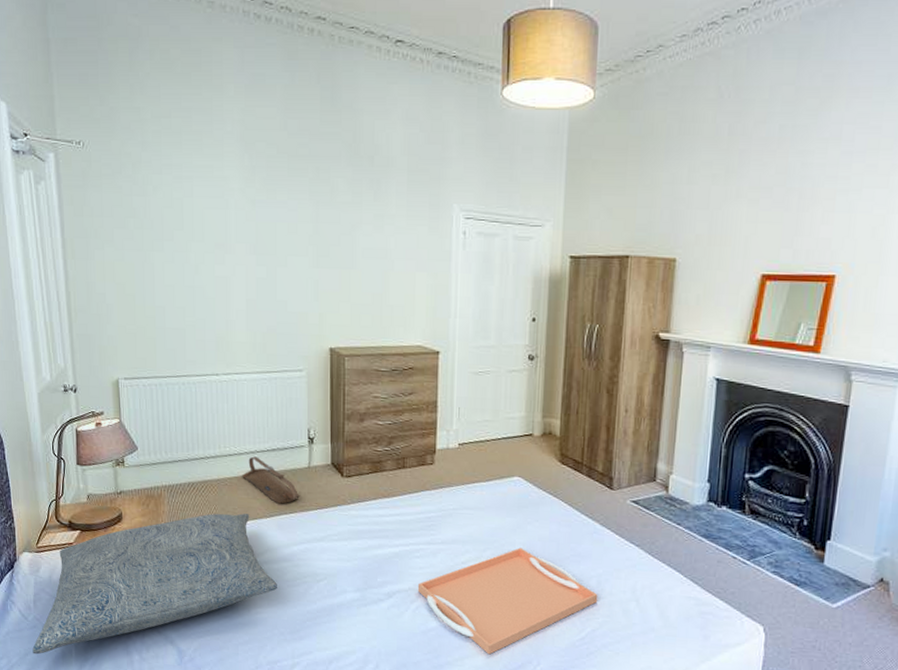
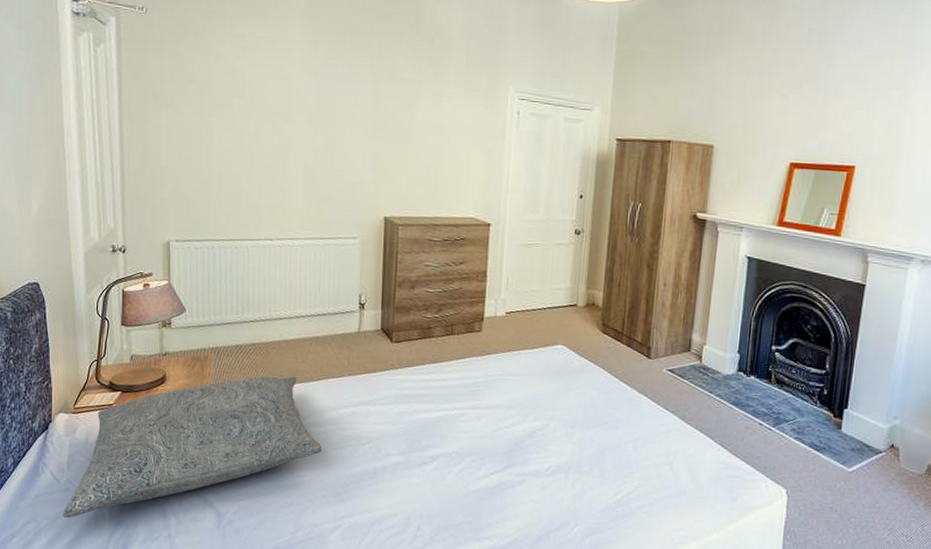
bag: present [242,456,300,504] -> none [291,320,348,368]
serving tray: present [417,547,598,655] -> none [461,413,634,517]

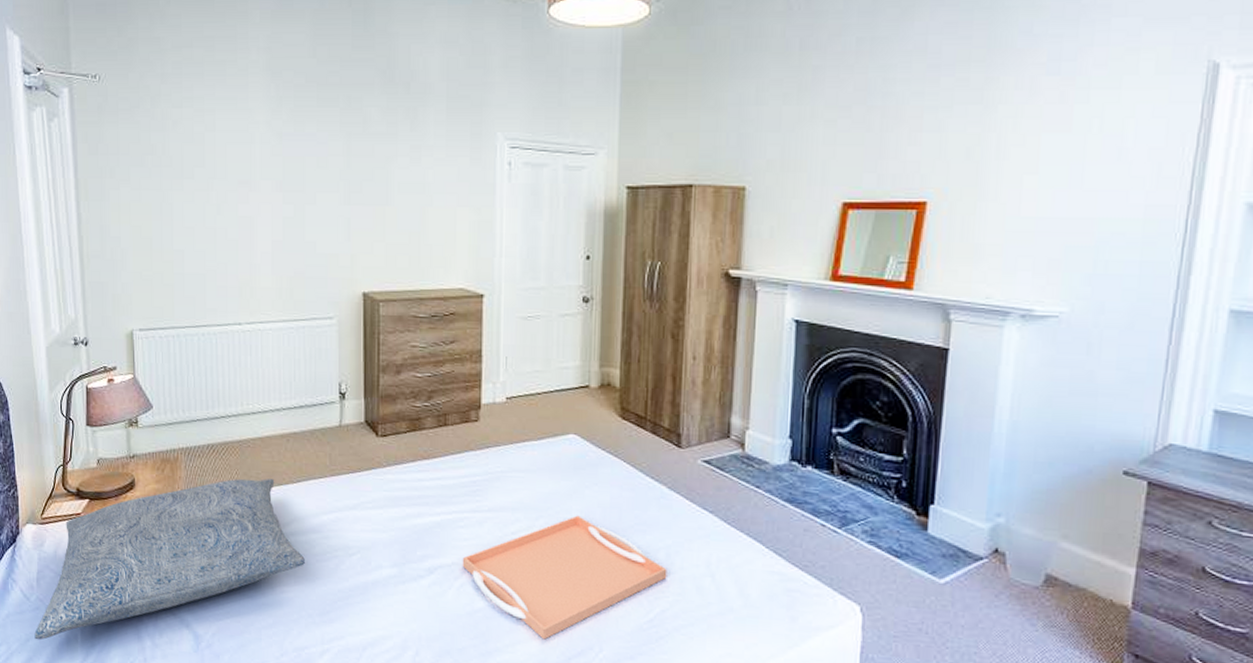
serving tray: none [461,413,634,517] -> present [462,515,667,640]

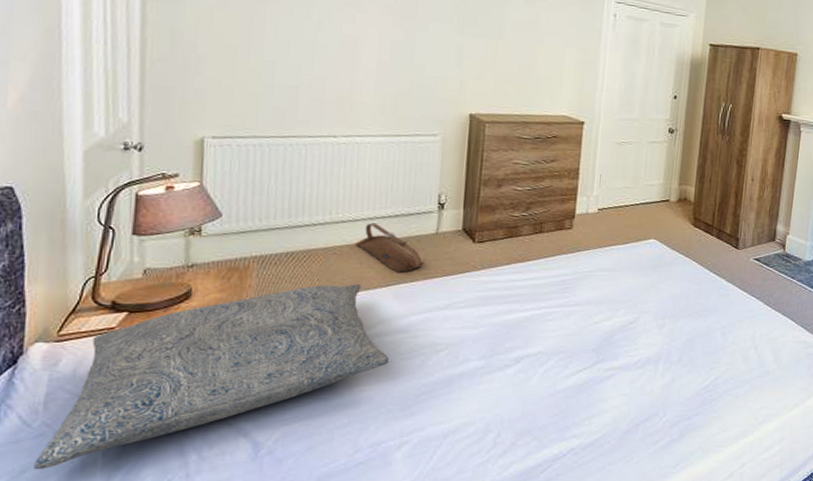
bag: none [266,414,330,468] -> present [356,223,424,272]
serving tray: present [462,515,667,640] -> none [547,305,722,411]

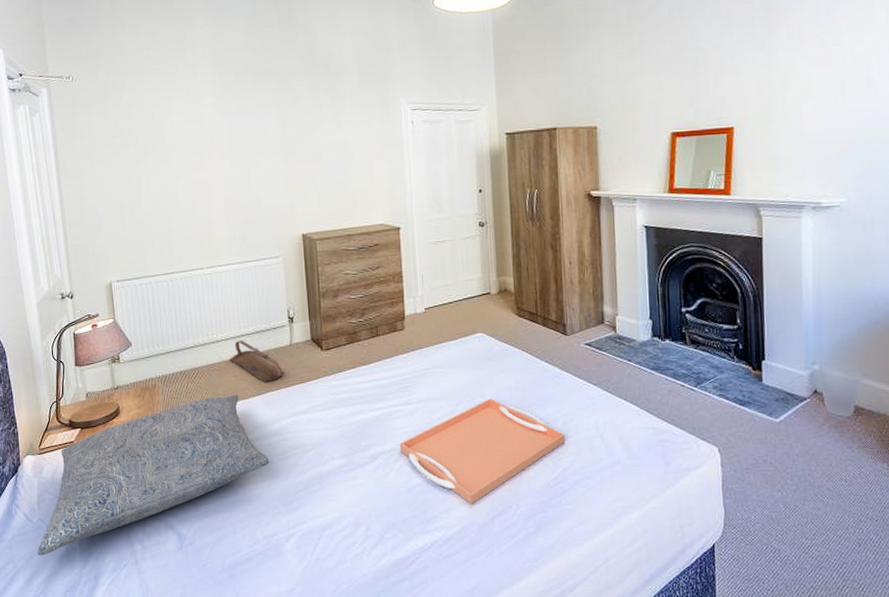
serving tray: none [547,305,722,411] -> present [399,398,566,504]

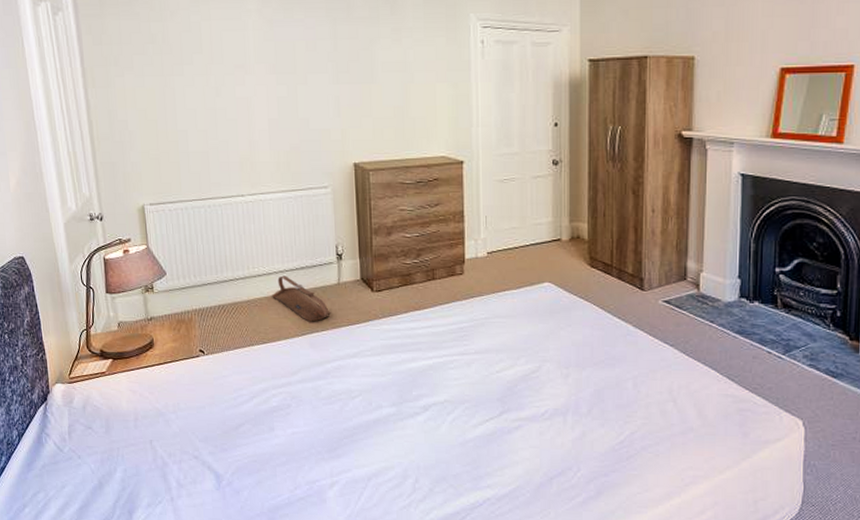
pillow: present [37,395,269,556] -> none [69,334,312,487]
serving tray: present [399,398,566,504] -> none [453,353,635,463]

